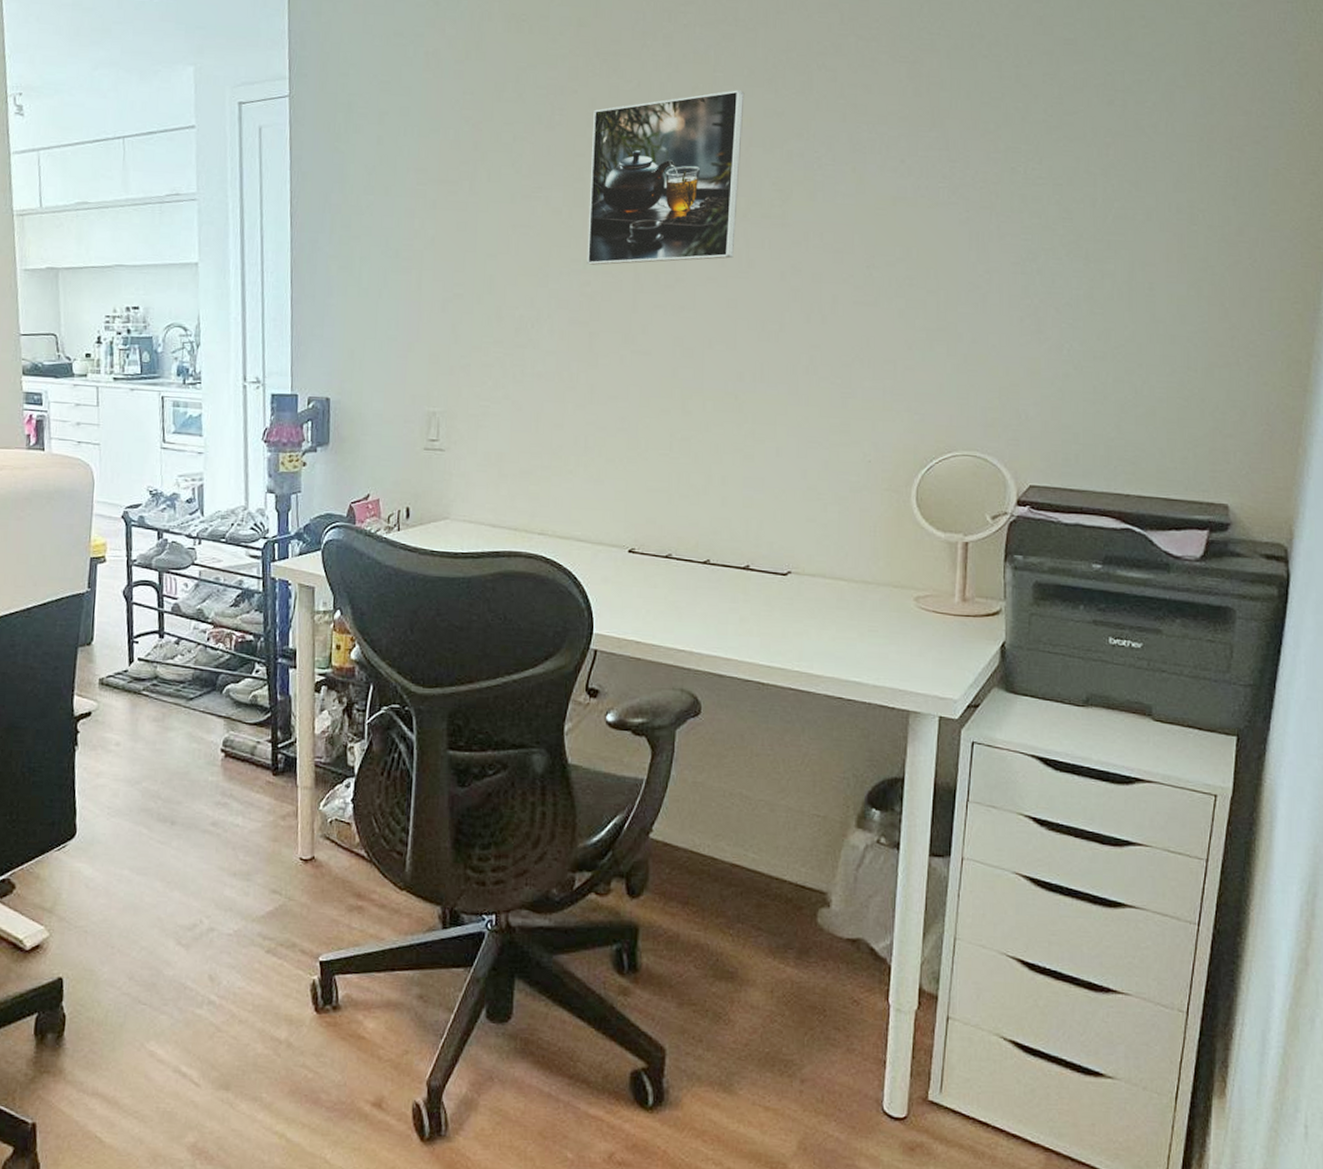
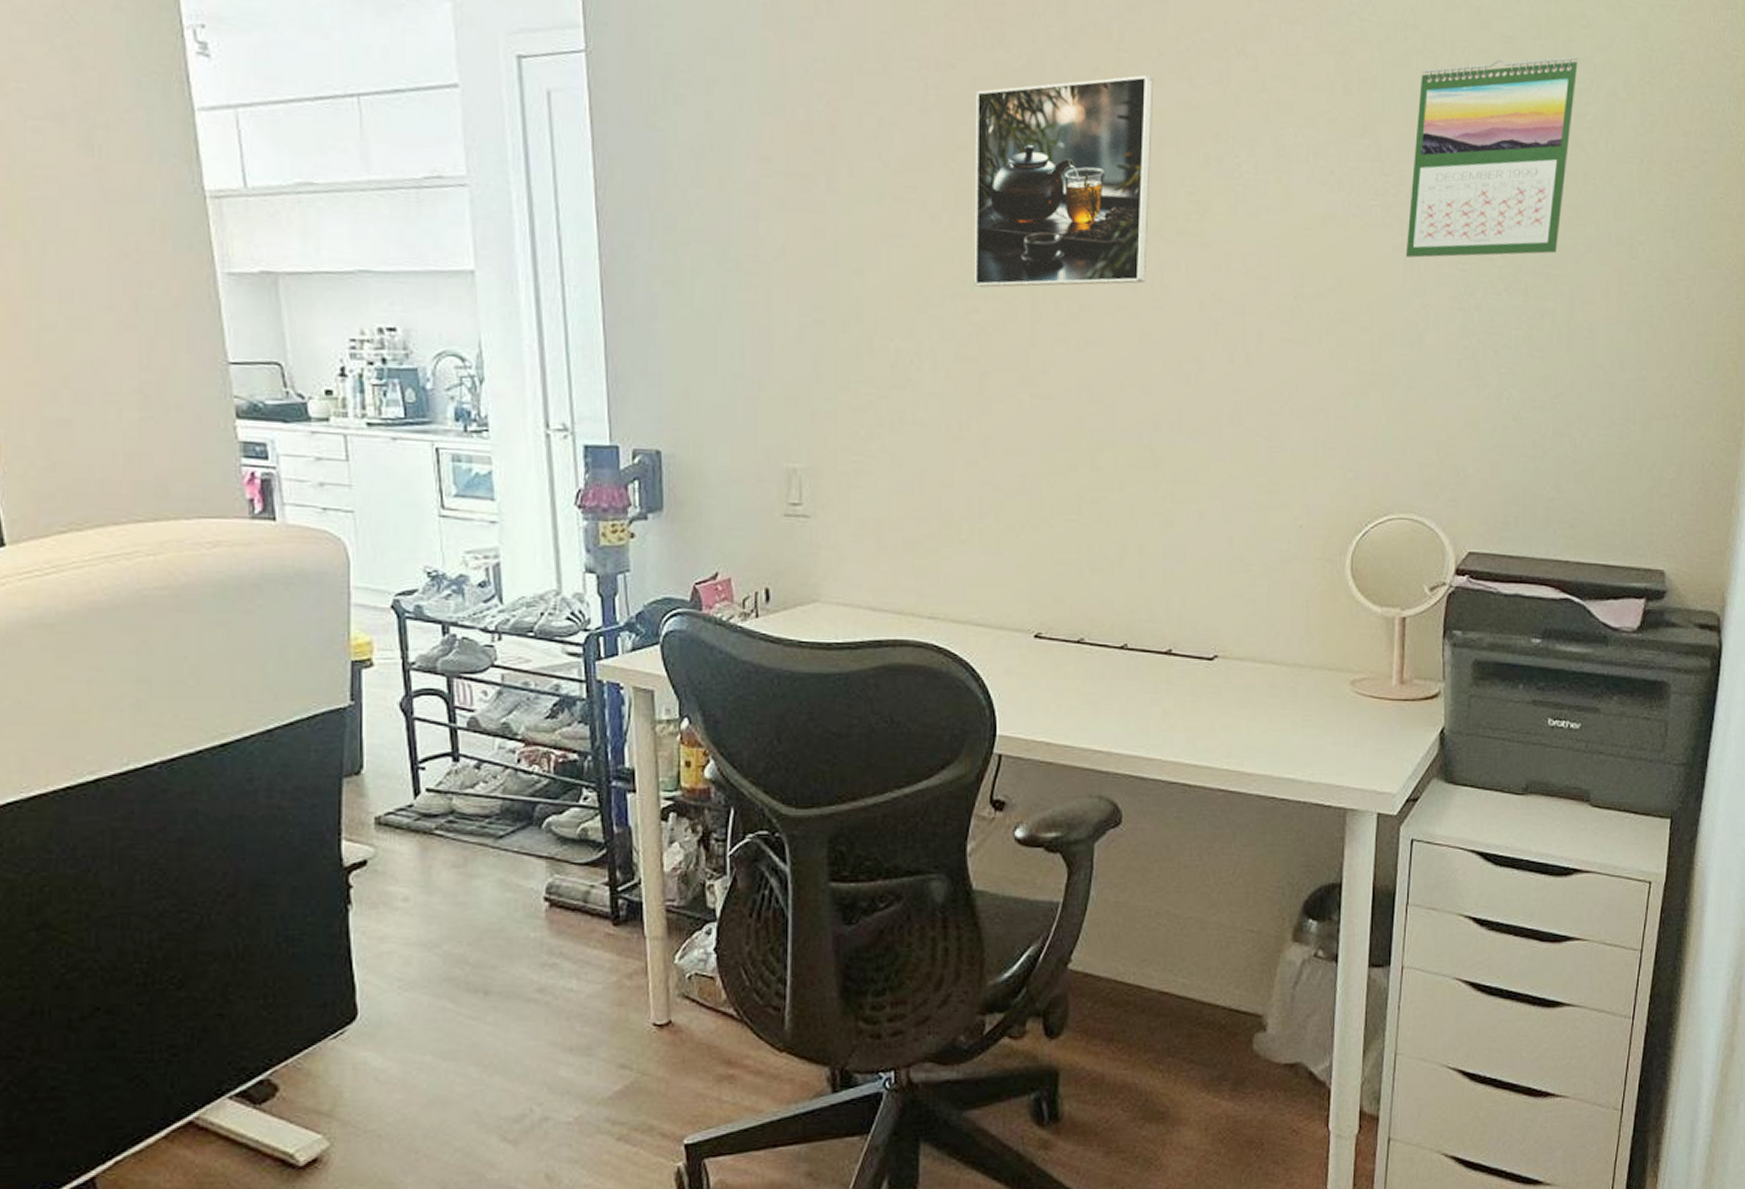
calendar: none [970,52,1137,230] -> present [1405,56,1578,258]

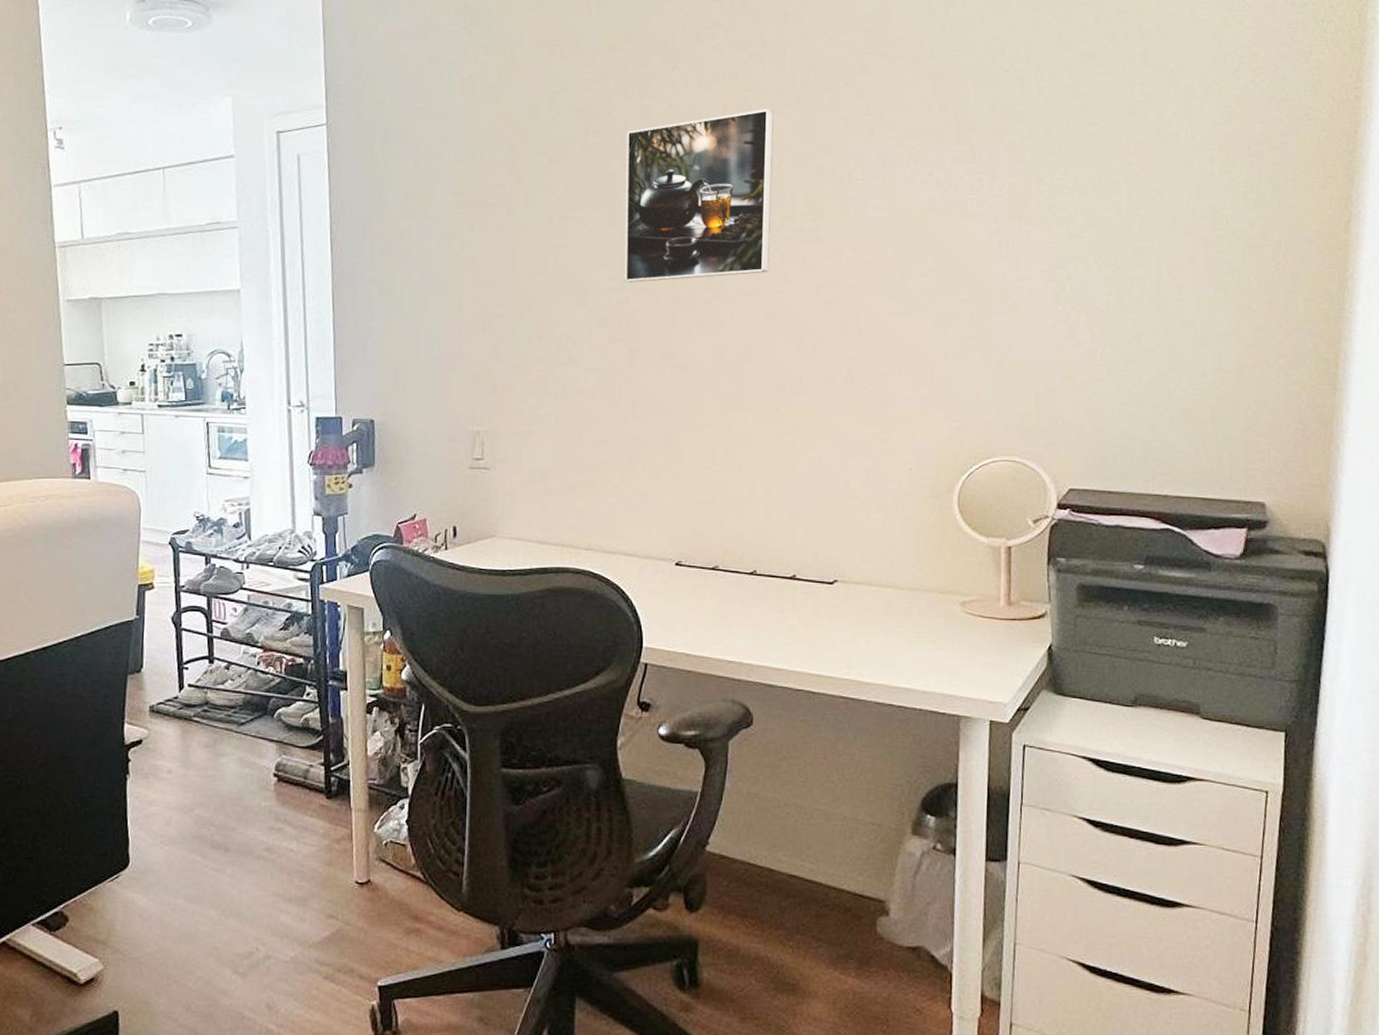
calendar: present [1405,56,1578,258] -> none [1000,64,1156,240]

